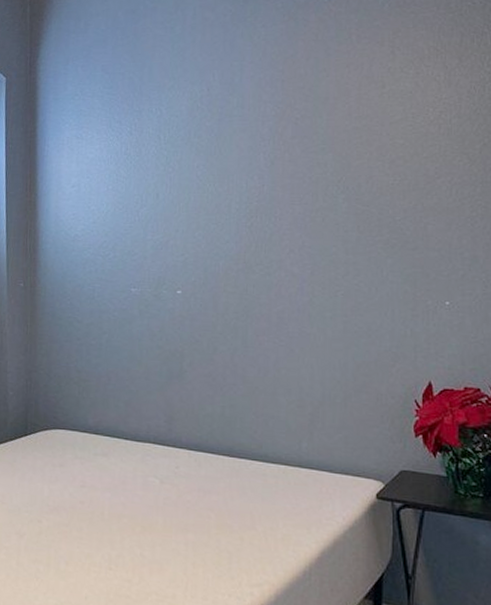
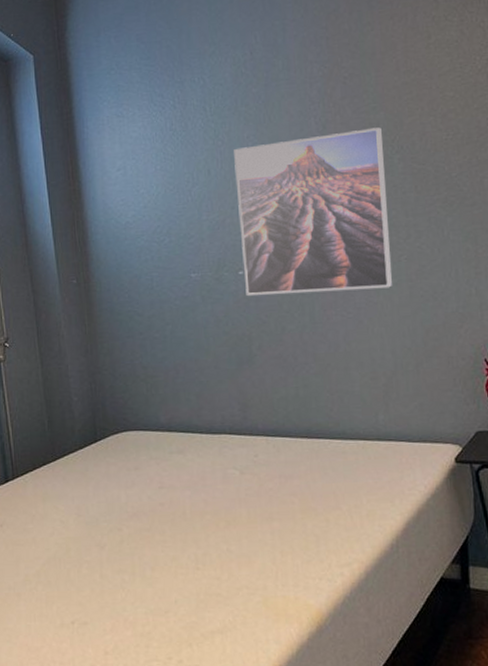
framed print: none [182,168,330,321] -> present [234,127,392,296]

